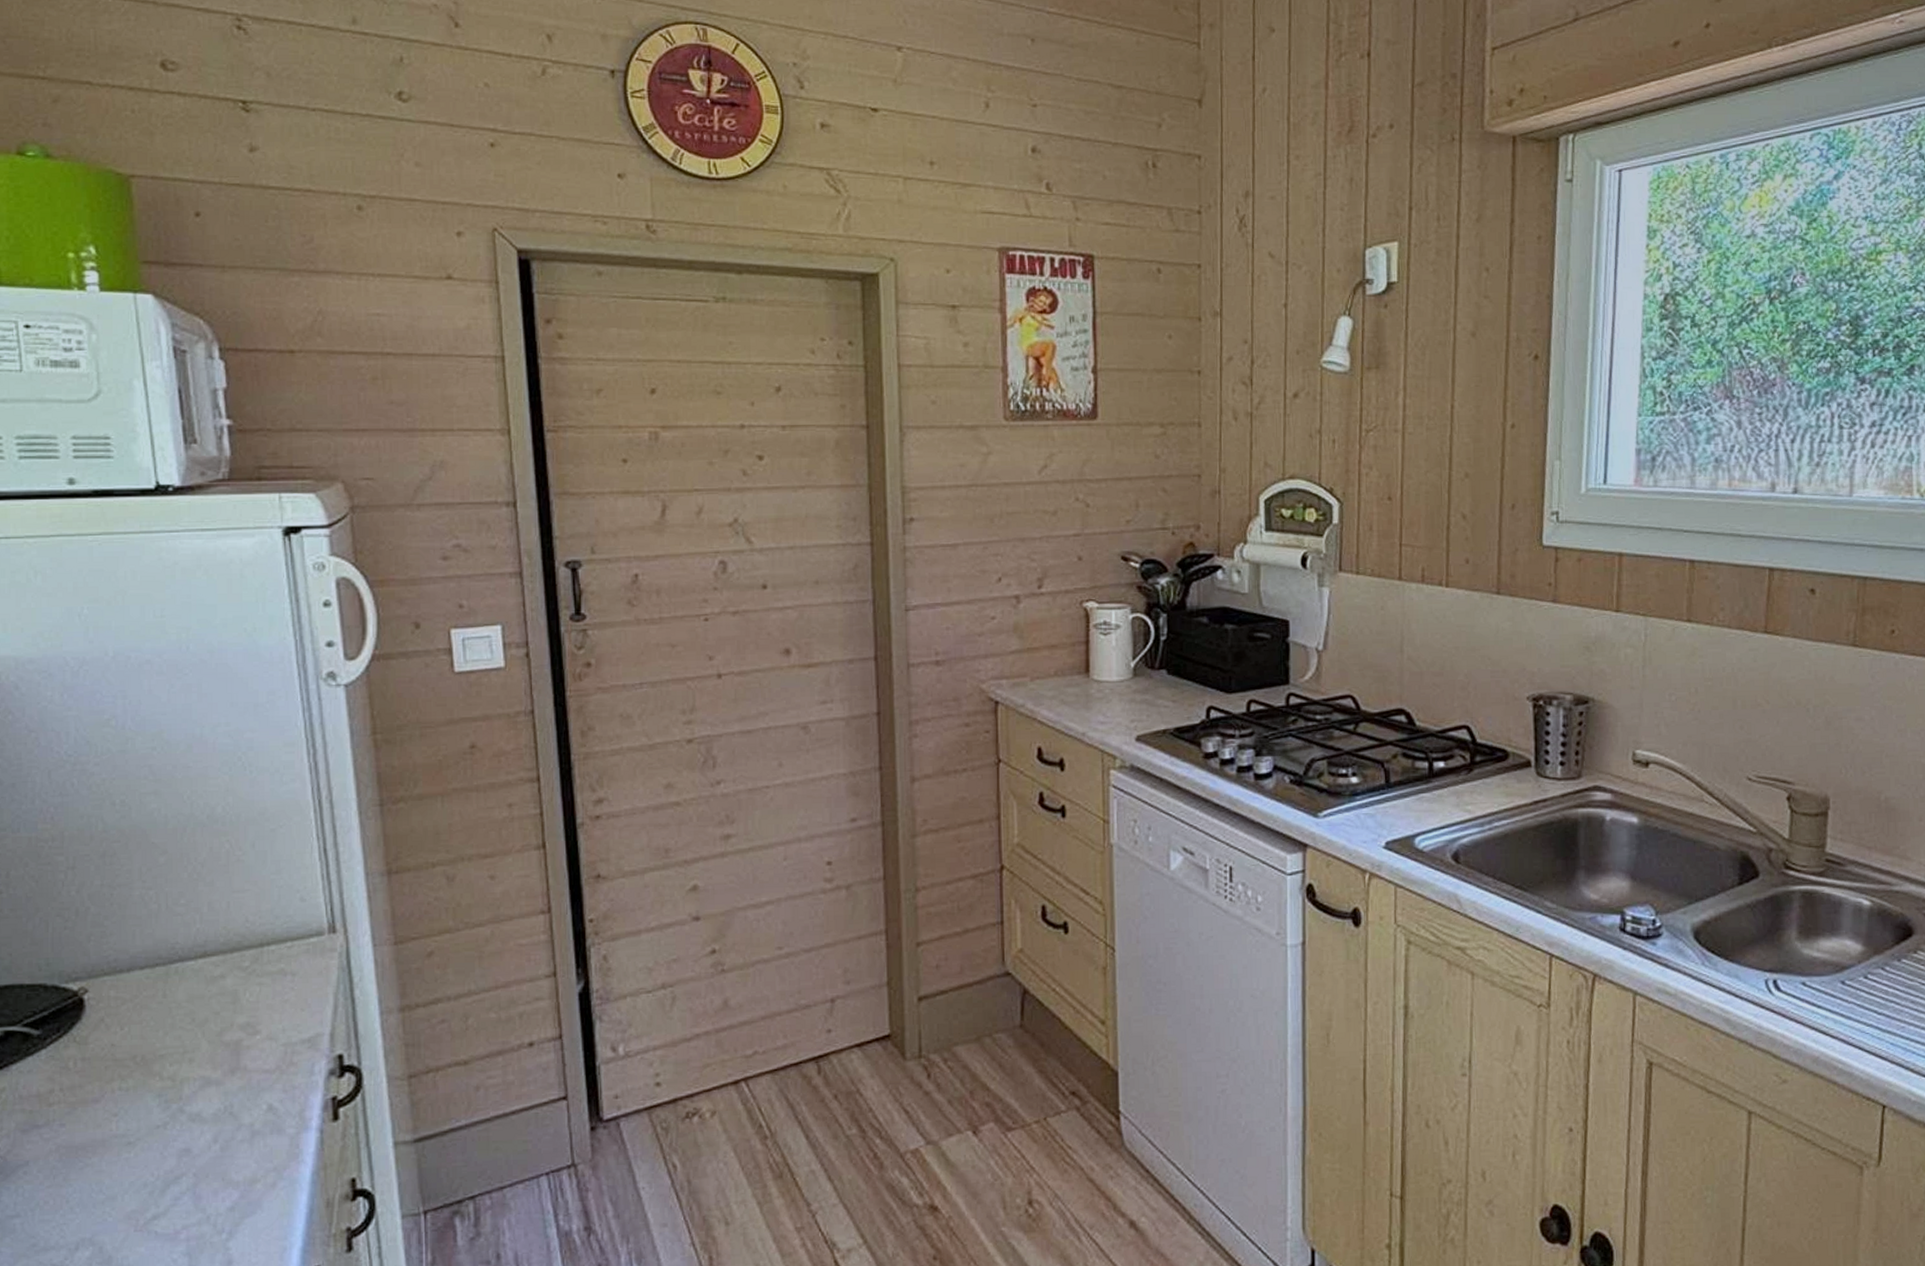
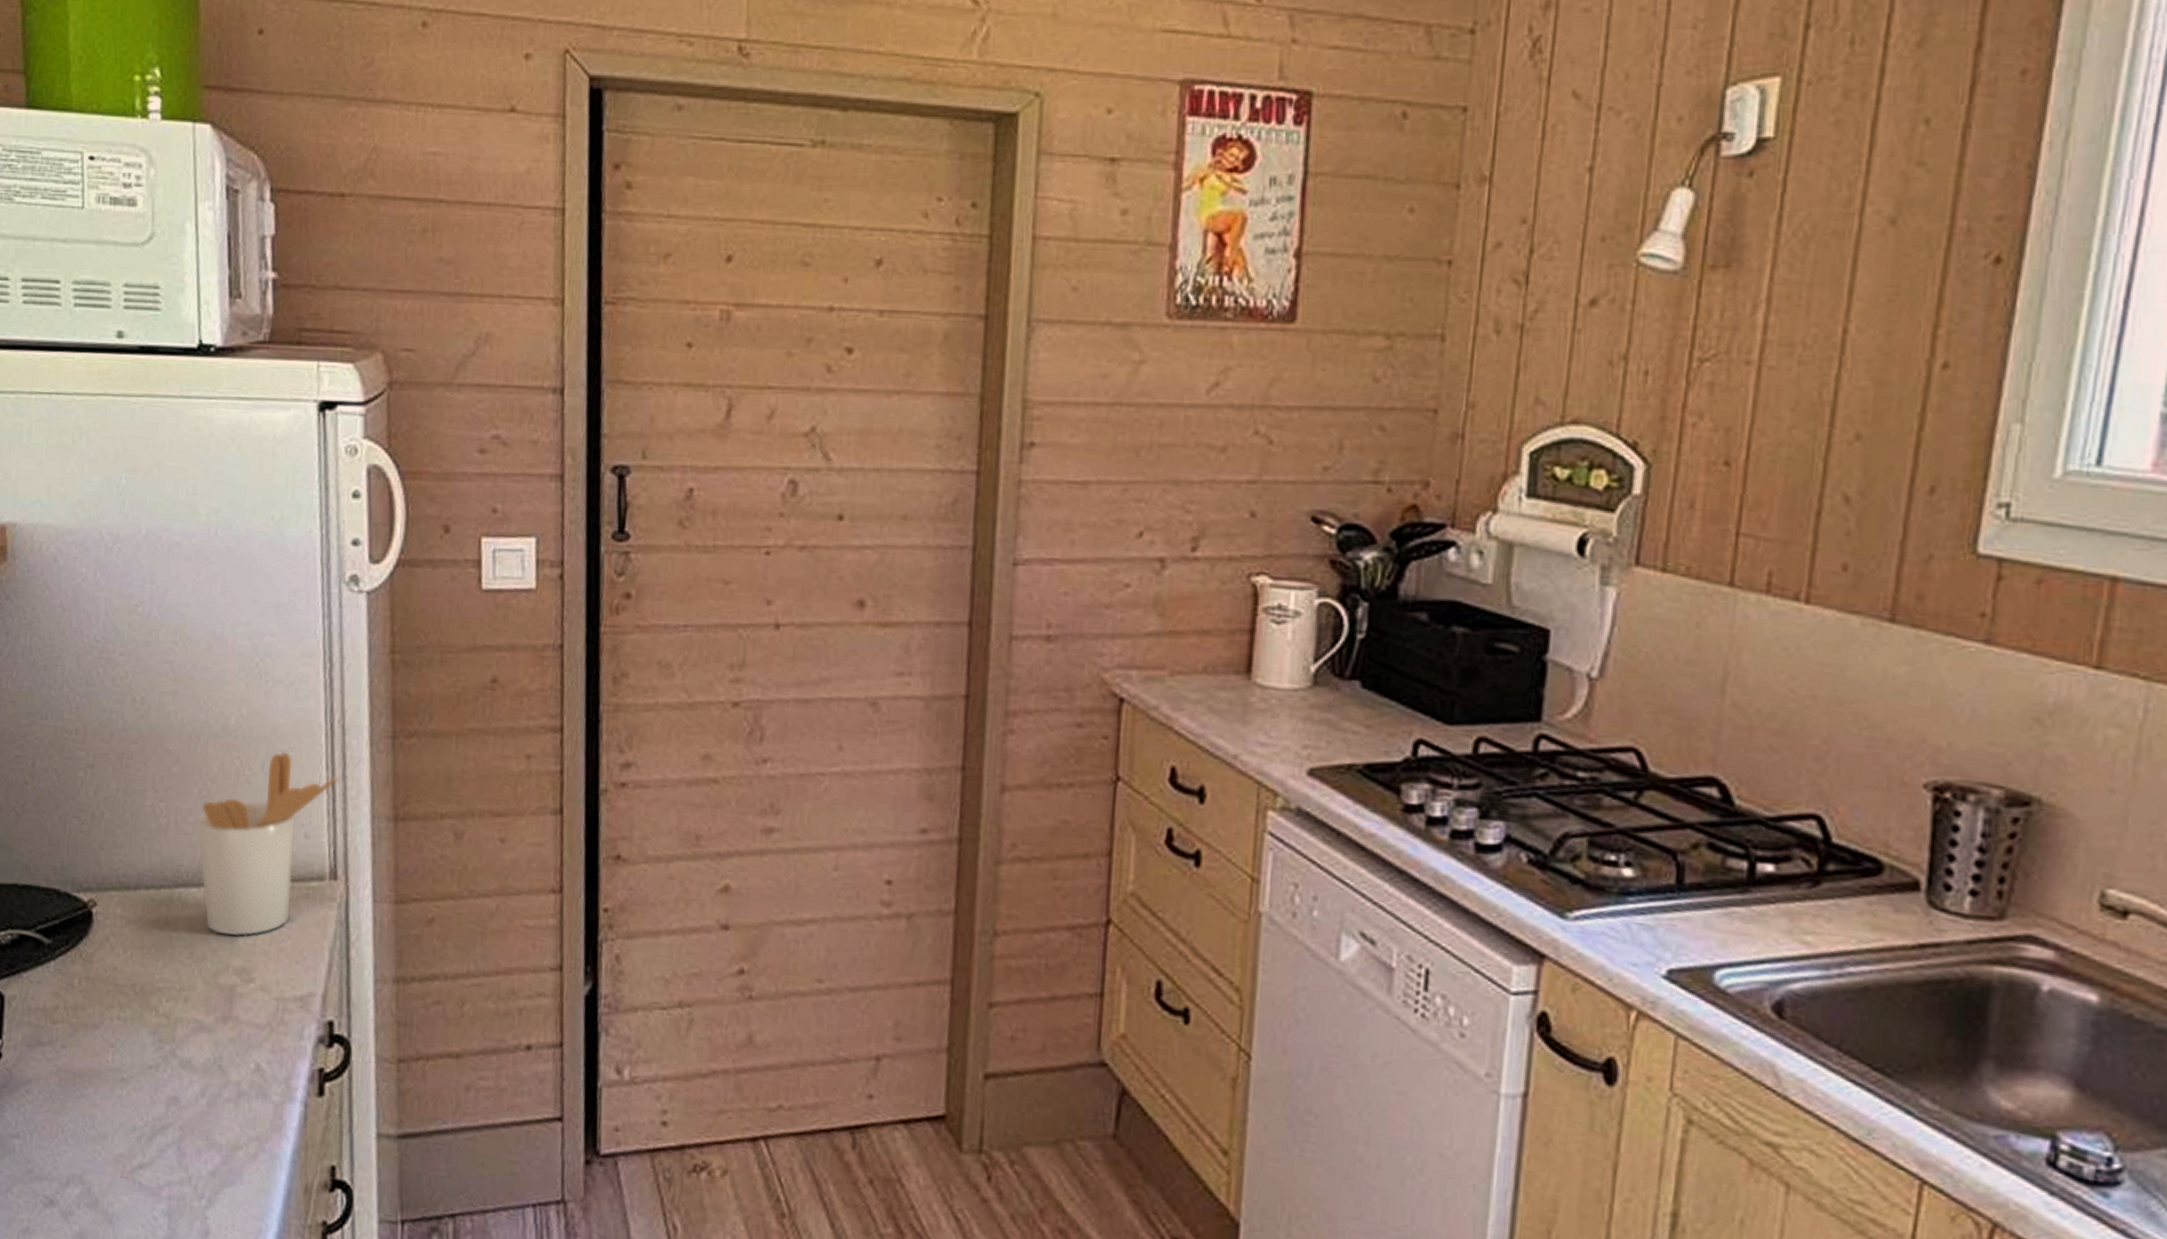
utensil holder: none [190,830,330,998] -> present [197,752,339,937]

